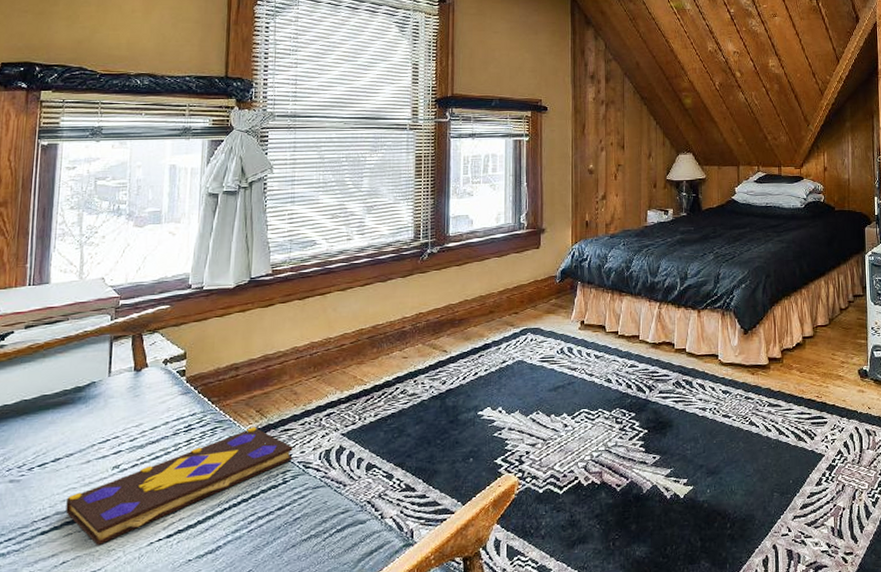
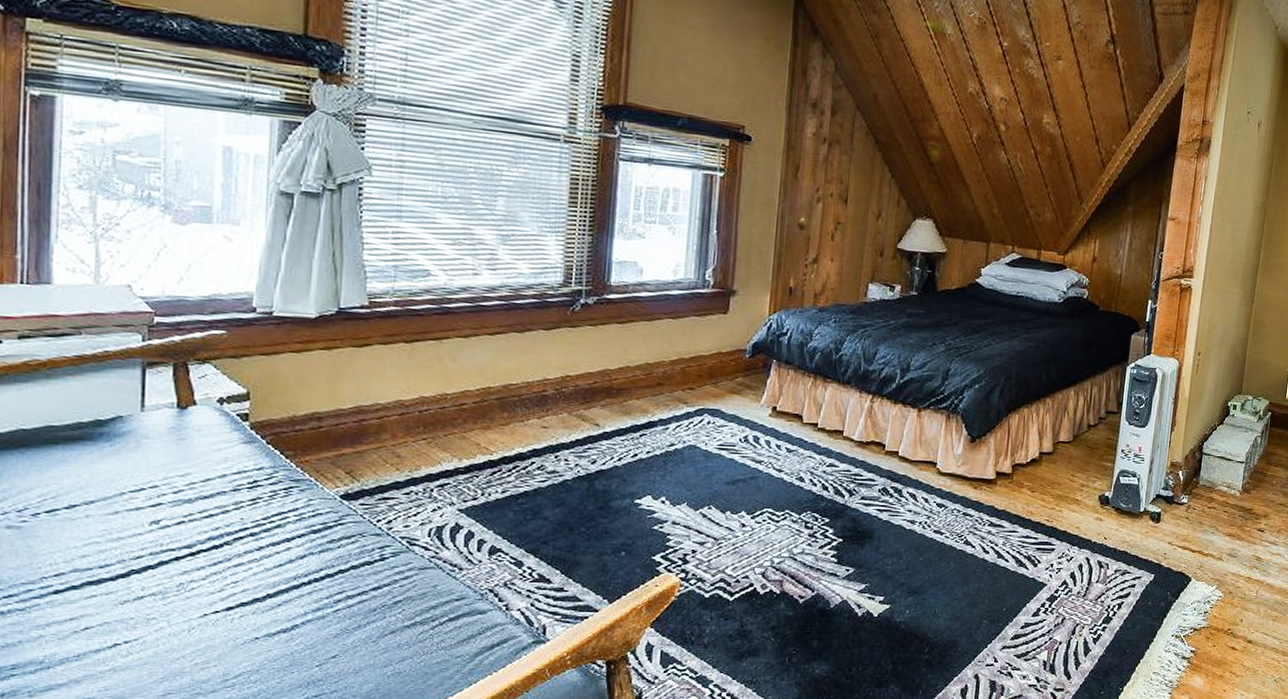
book: present [66,427,293,545] -> none [87,491,394,611]

